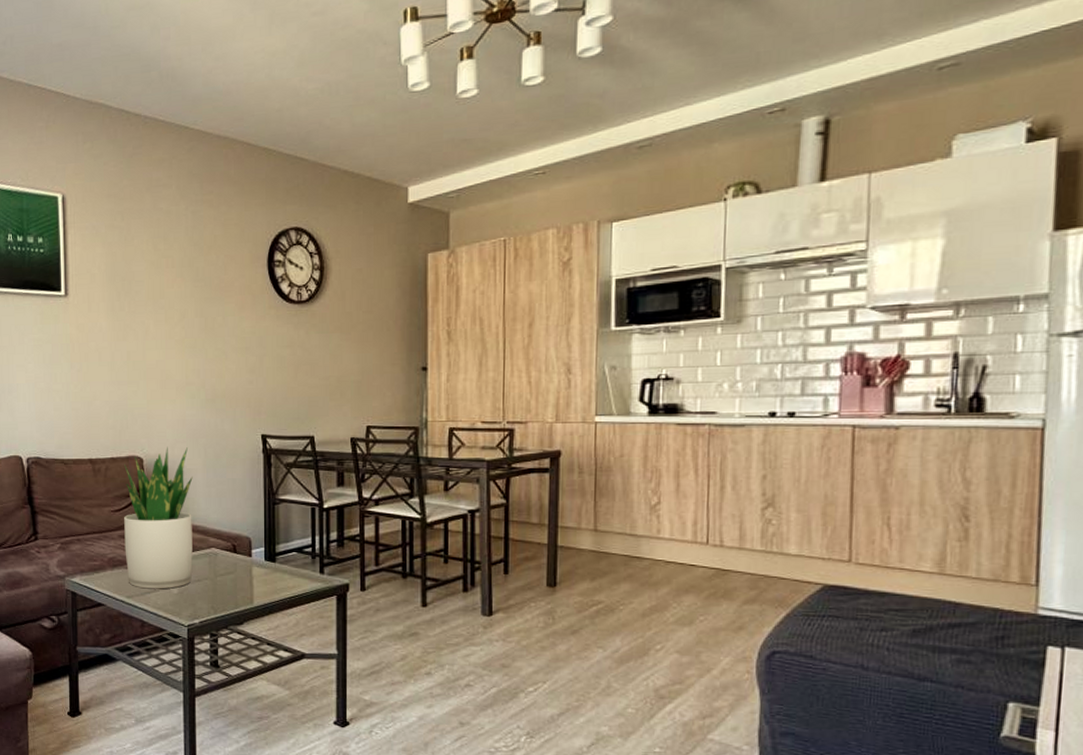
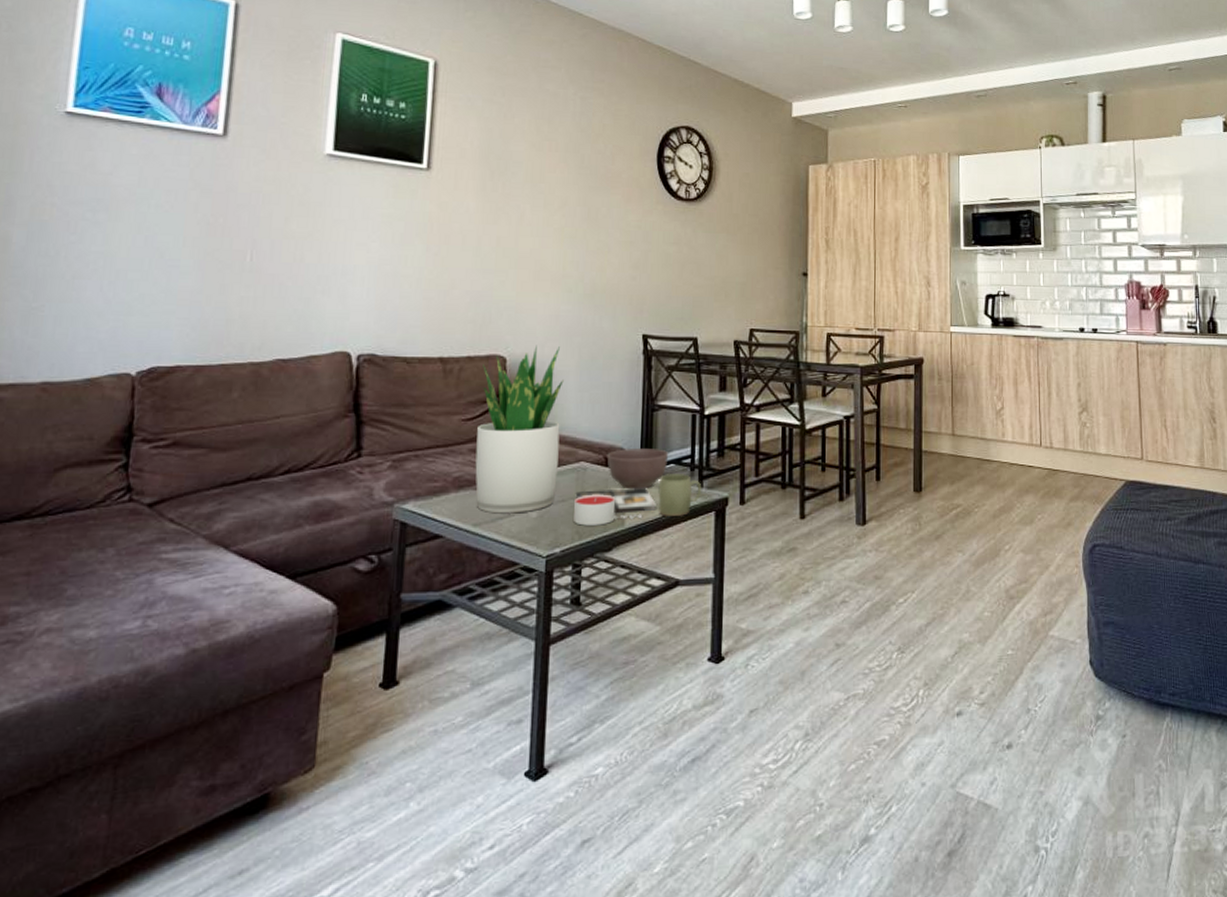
candle: none [207,576,245,603] -> present [573,494,616,526]
magazine: none [209,572,281,599] -> present [575,488,656,520]
bowl: none [234,538,291,574] -> present [607,449,669,490]
mug: none [282,561,324,598] -> present [658,474,702,516]

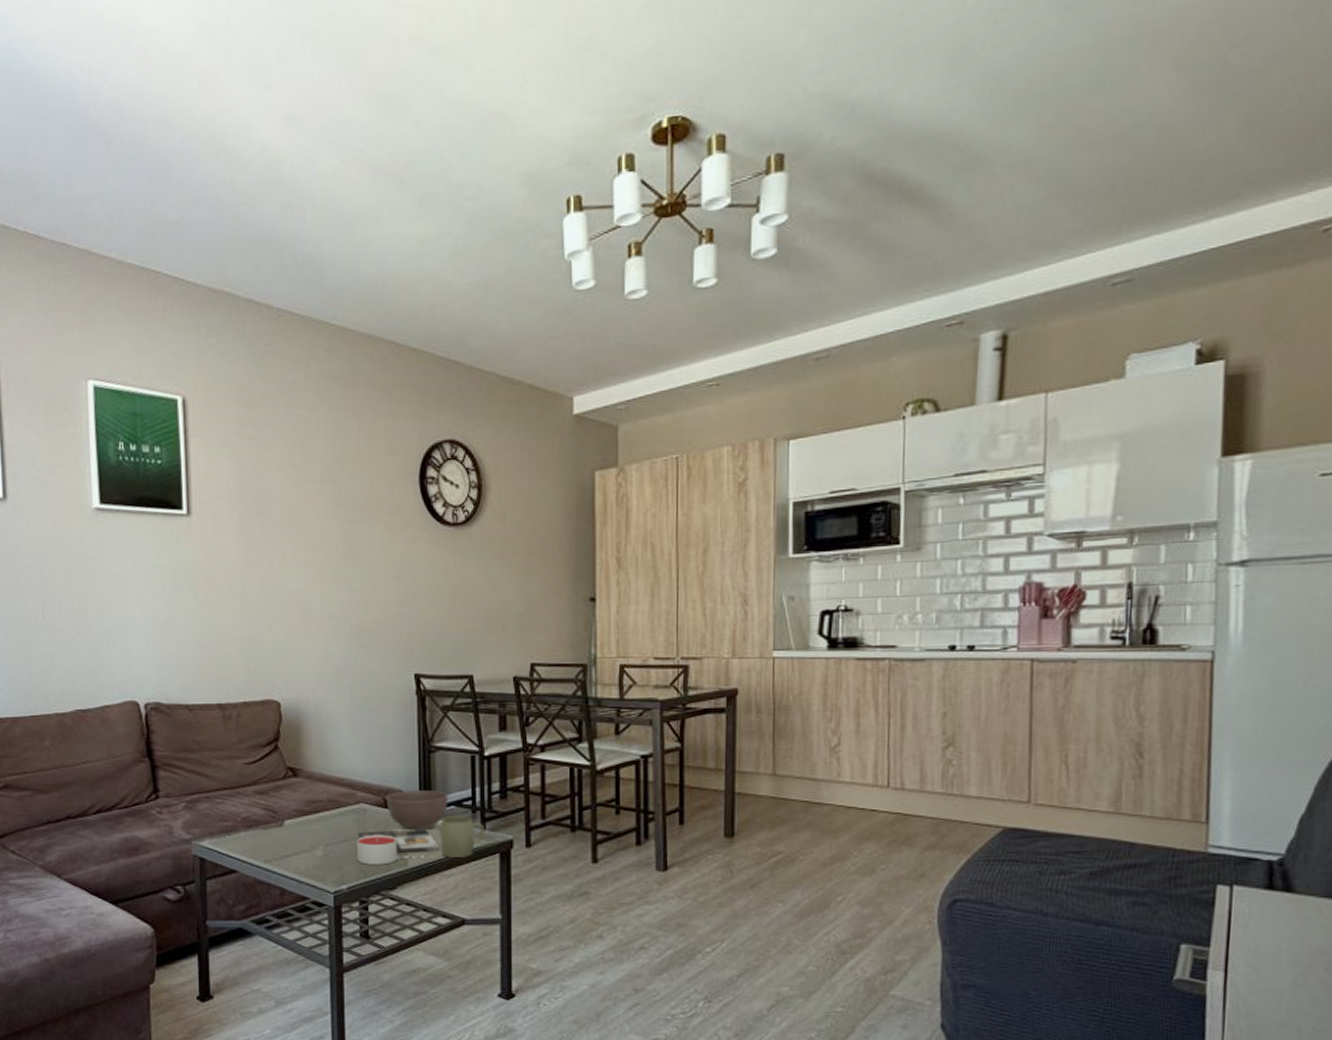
planter: present [475,345,564,514] -> none [259,688,339,852]

